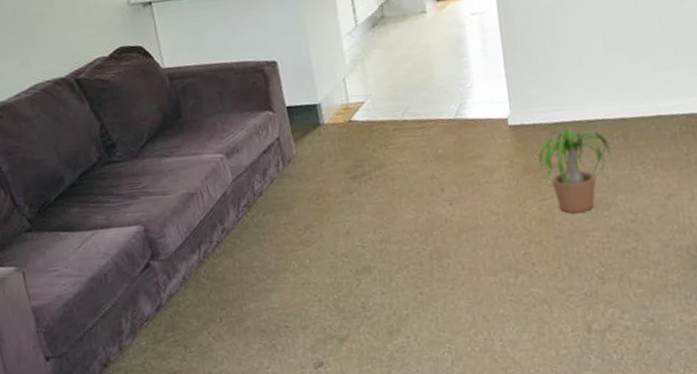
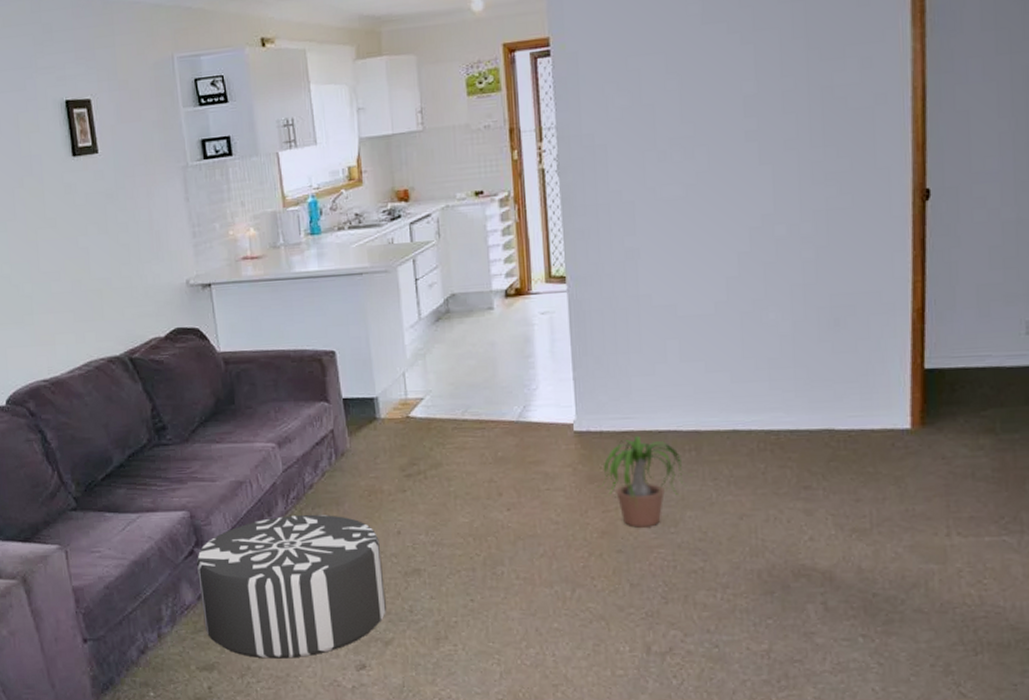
pouf: none [152,220,340,364] -> present [196,514,386,659]

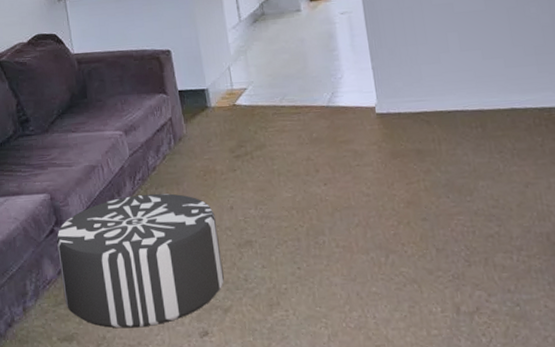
potted plant: present [598,435,693,528] -> none [400,115,481,197]

